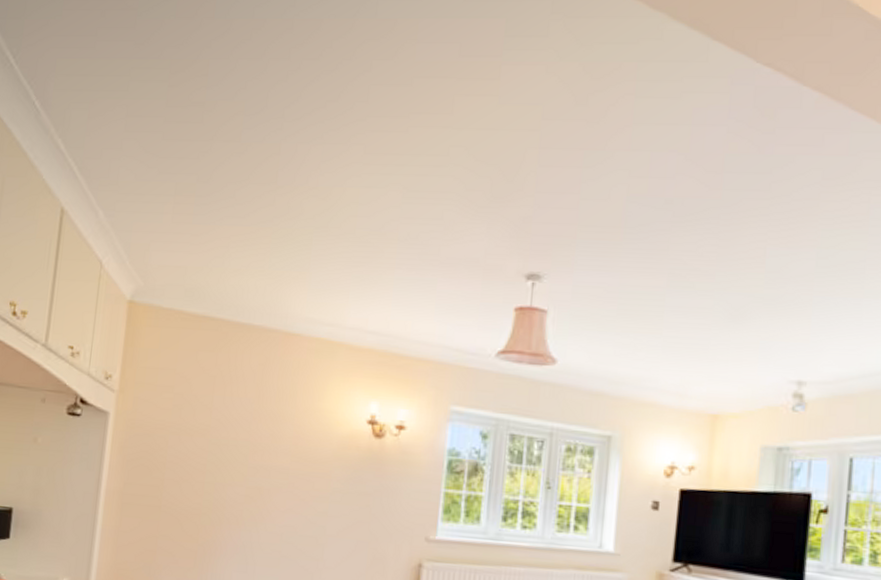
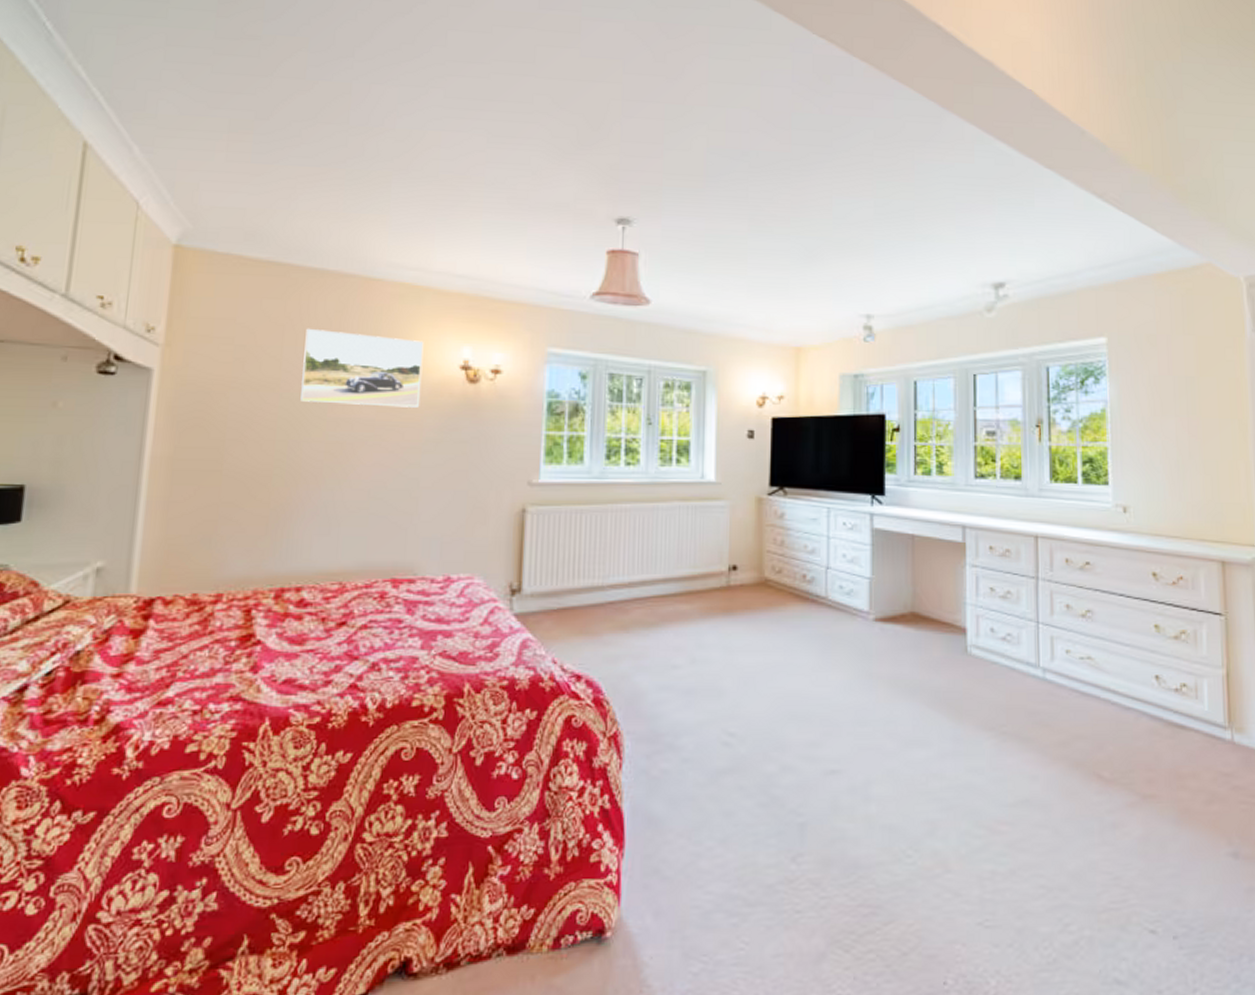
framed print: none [226,379,335,459] -> present [300,328,424,408]

